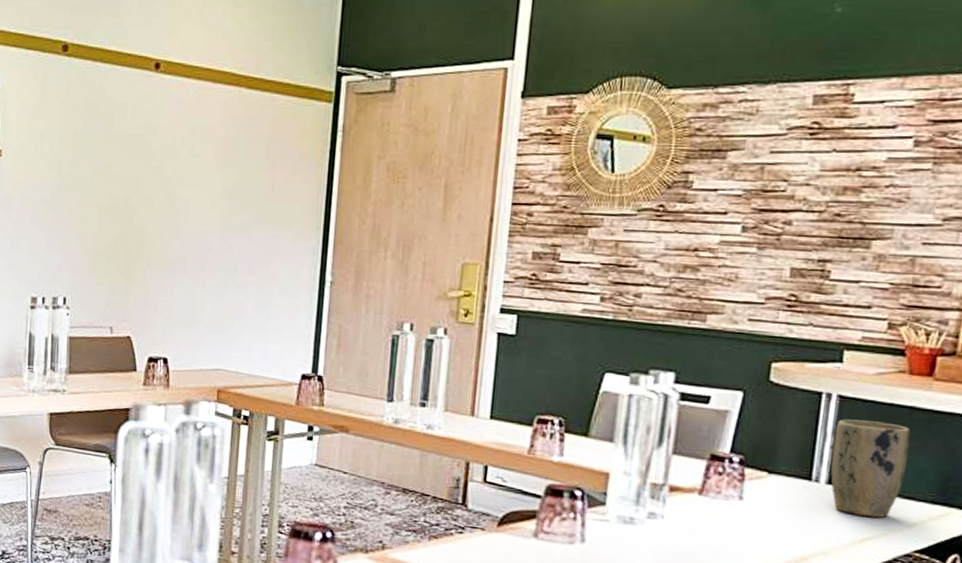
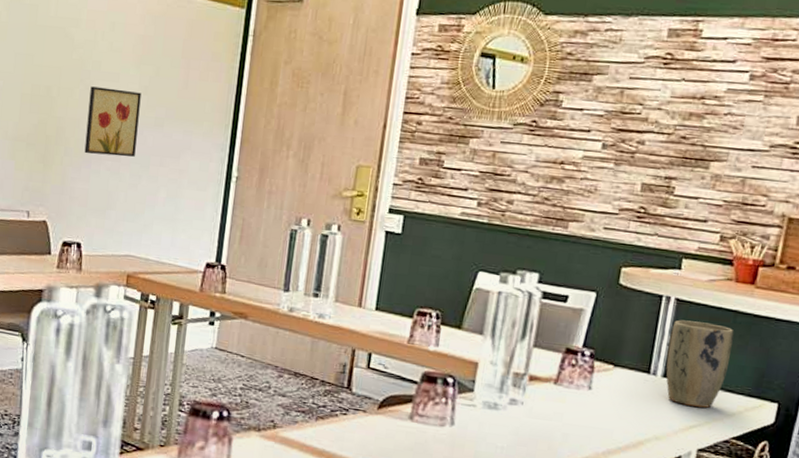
wall art: none [167,194,225,266] -> present [84,86,141,157]

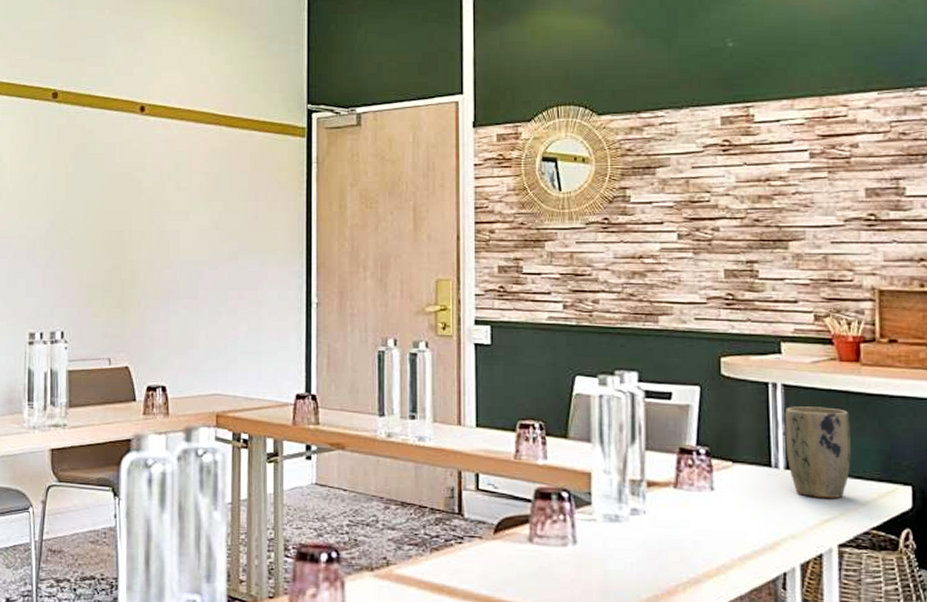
wall art: present [84,86,141,157] -> none [161,227,213,294]

